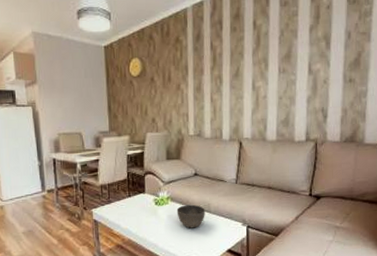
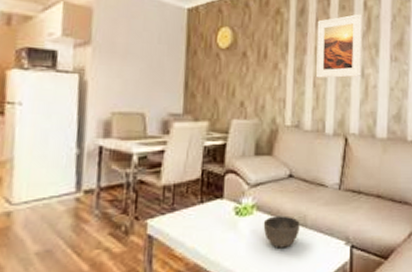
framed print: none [211,33,253,94] -> present [317,14,363,78]

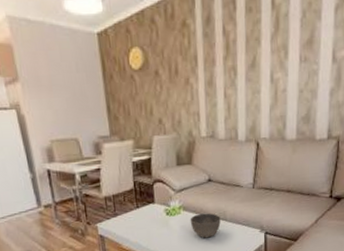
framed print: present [317,14,363,78] -> none [224,14,271,88]

